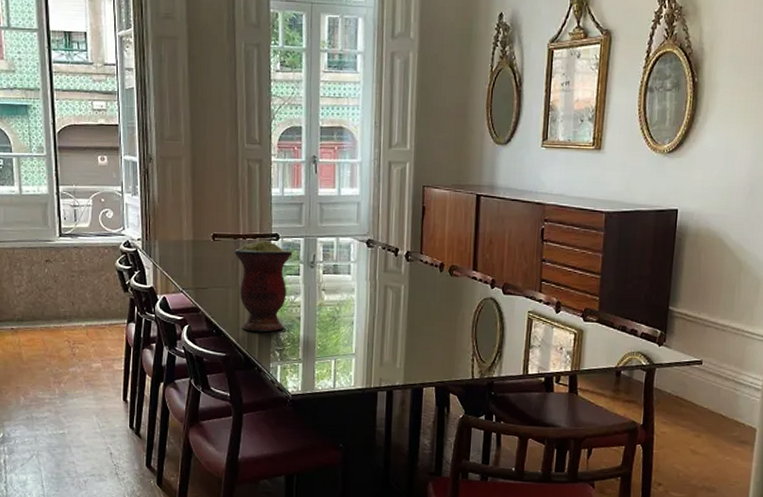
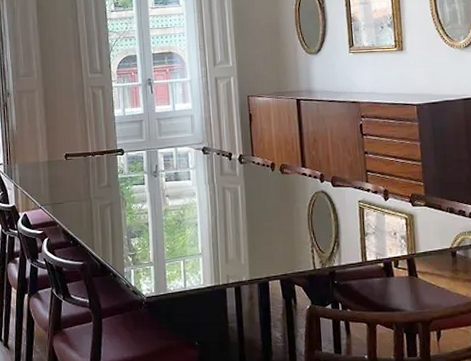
vase: present [234,240,293,332] -> none [85,156,137,239]

